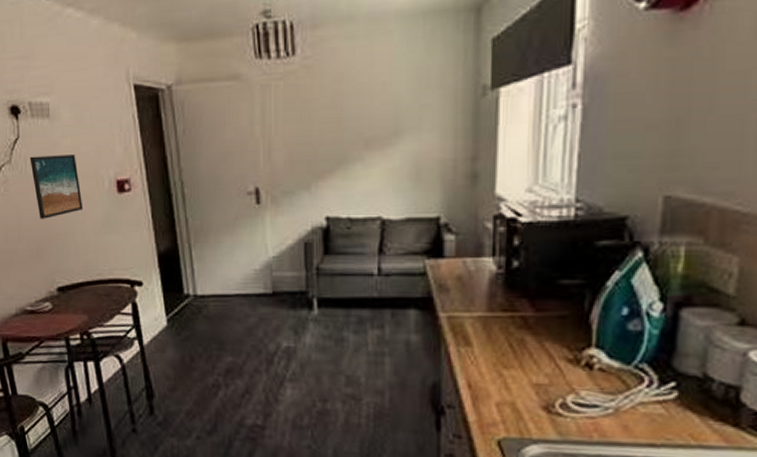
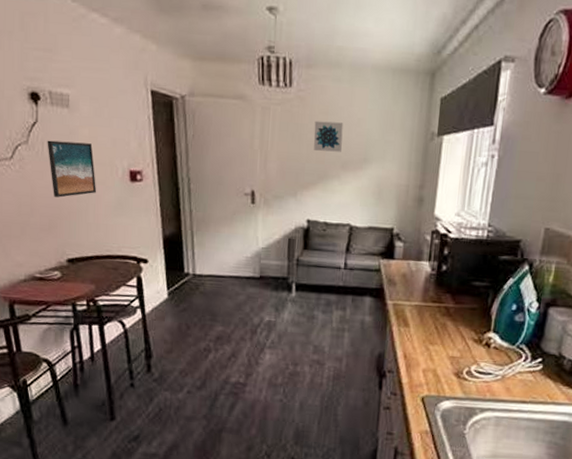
wall art: none [326,90,363,129] -> present [313,121,343,152]

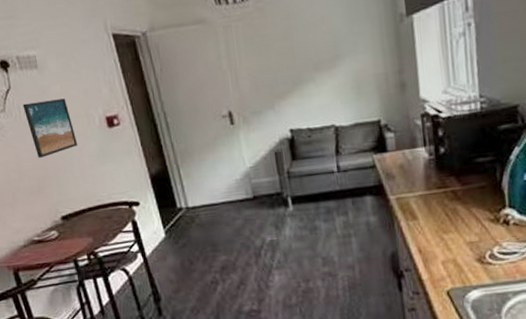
wall art: present [313,121,343,152] -> none [278,24,311,58]

